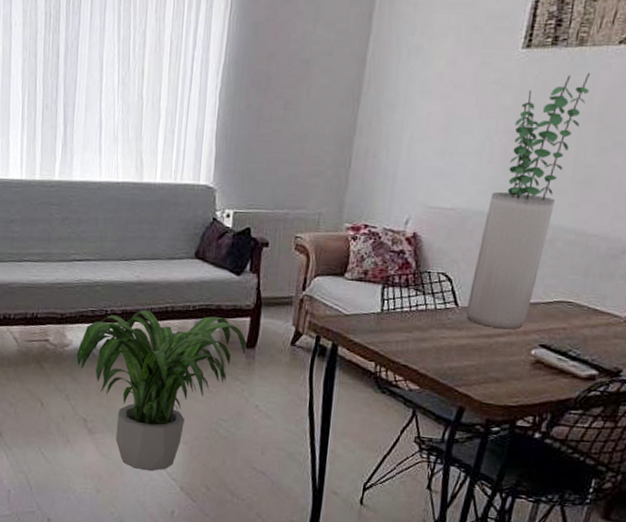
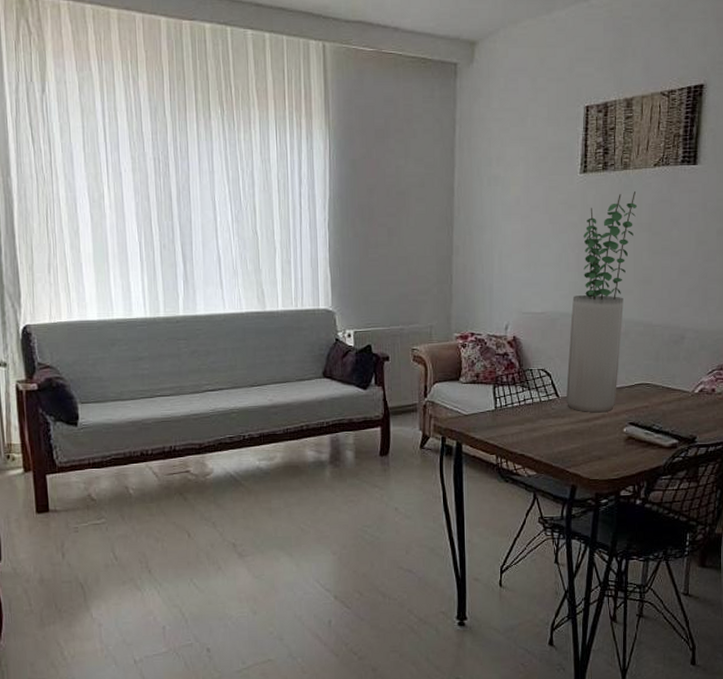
potted plant: present [76,310,247,471] -> none [219,430,381,586]

